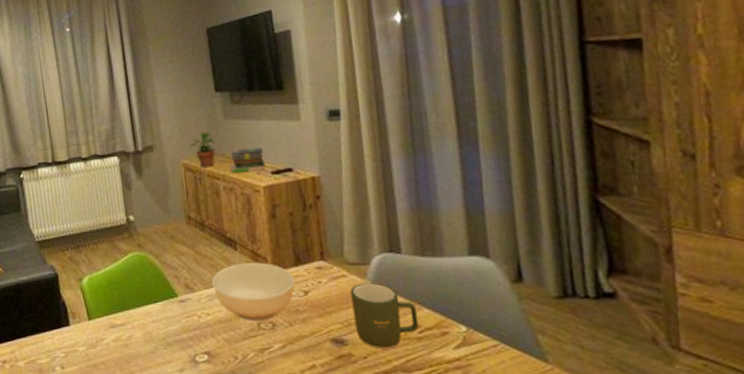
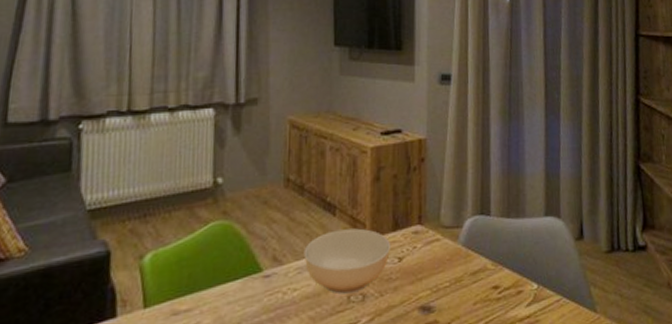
potted plant: present [189,131,216,168] -> none [299,86,327,125]
books: present [229,147,266,174] -> none [338,106,376,133]
mug: present [350,282,419,349] -> none [442,245,499,313]

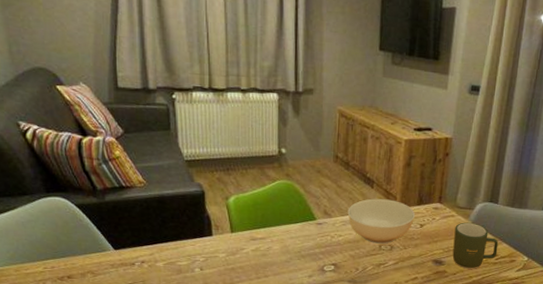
mug: none [442,245,499,313] -> present [452,222,499,269]

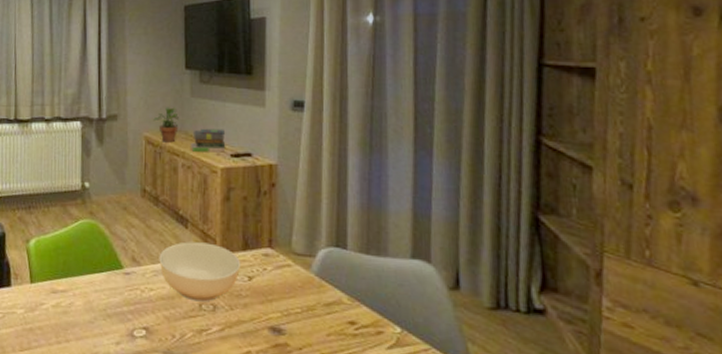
potted plant: none [347,84,371,117] -> present [153,107,179,143]
books: none [379,105,411,127] -> present [190,128,226,153]
mug: present [452,222,499,269] -> none [293,274,356,343]

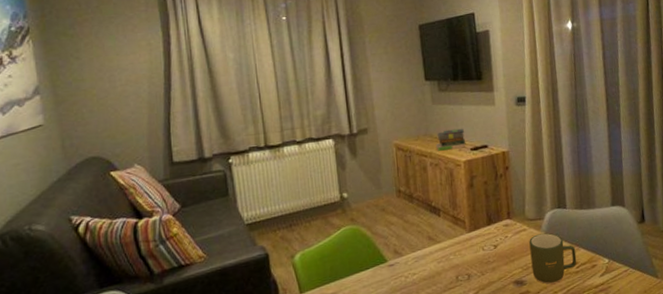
potted plant: present [153,107,179,143] -> none [401,115,424,147]
bowl: present [159,241,241,302] -> none [418,225,487,275]
mug: none [293,274,356,343] -> present [529,233,577,285]

